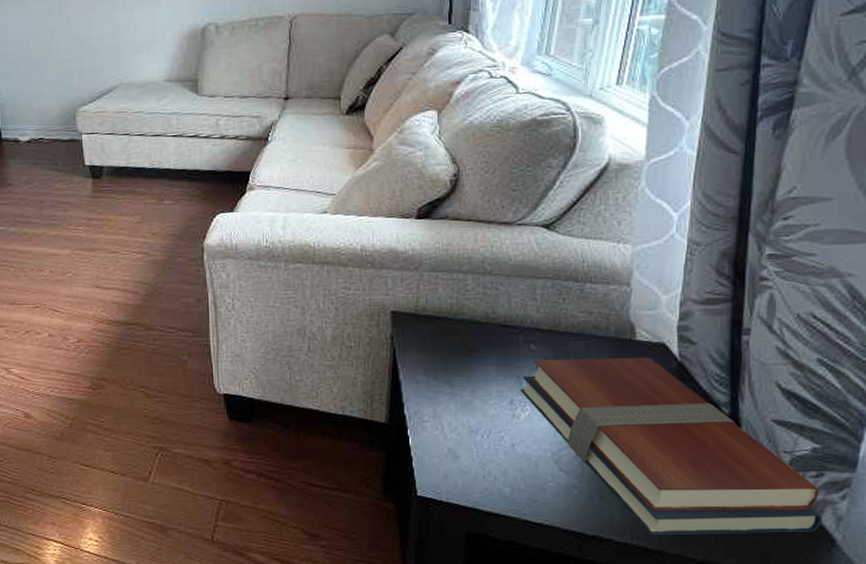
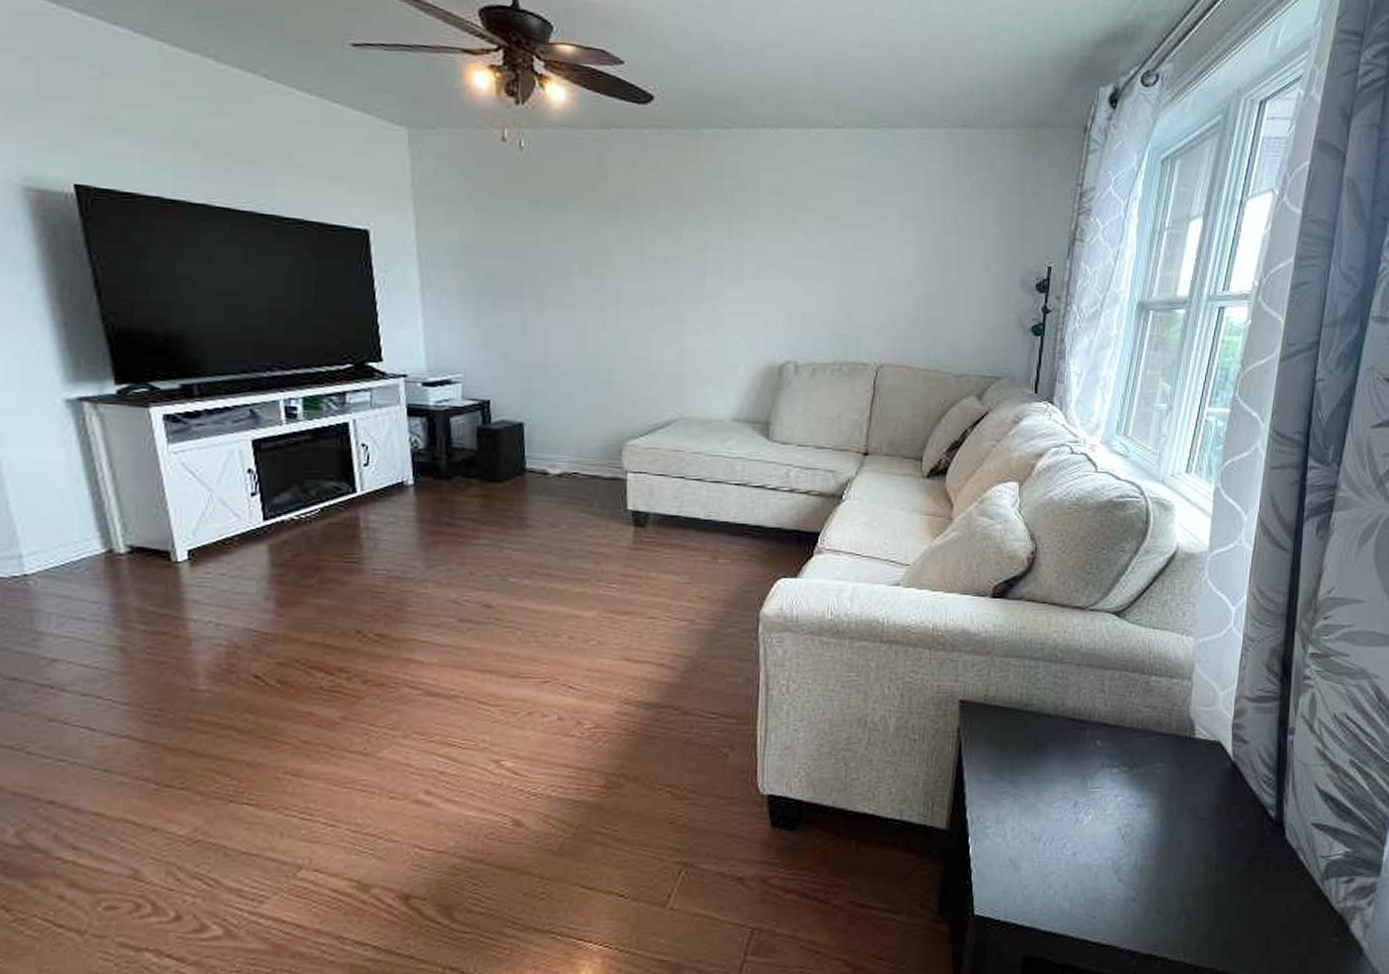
books: present [520,357,823,535] -> none [1084,756,1353,951]

